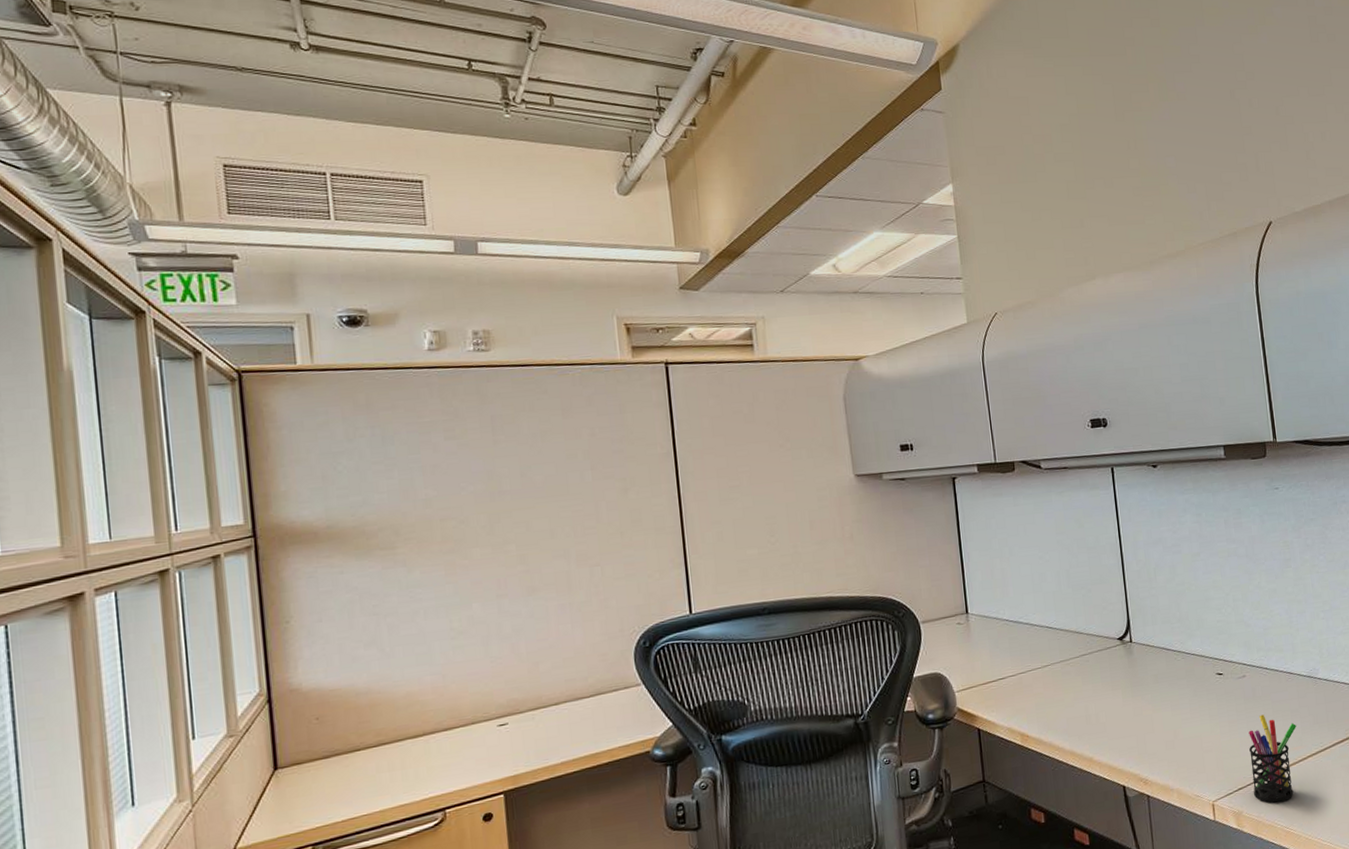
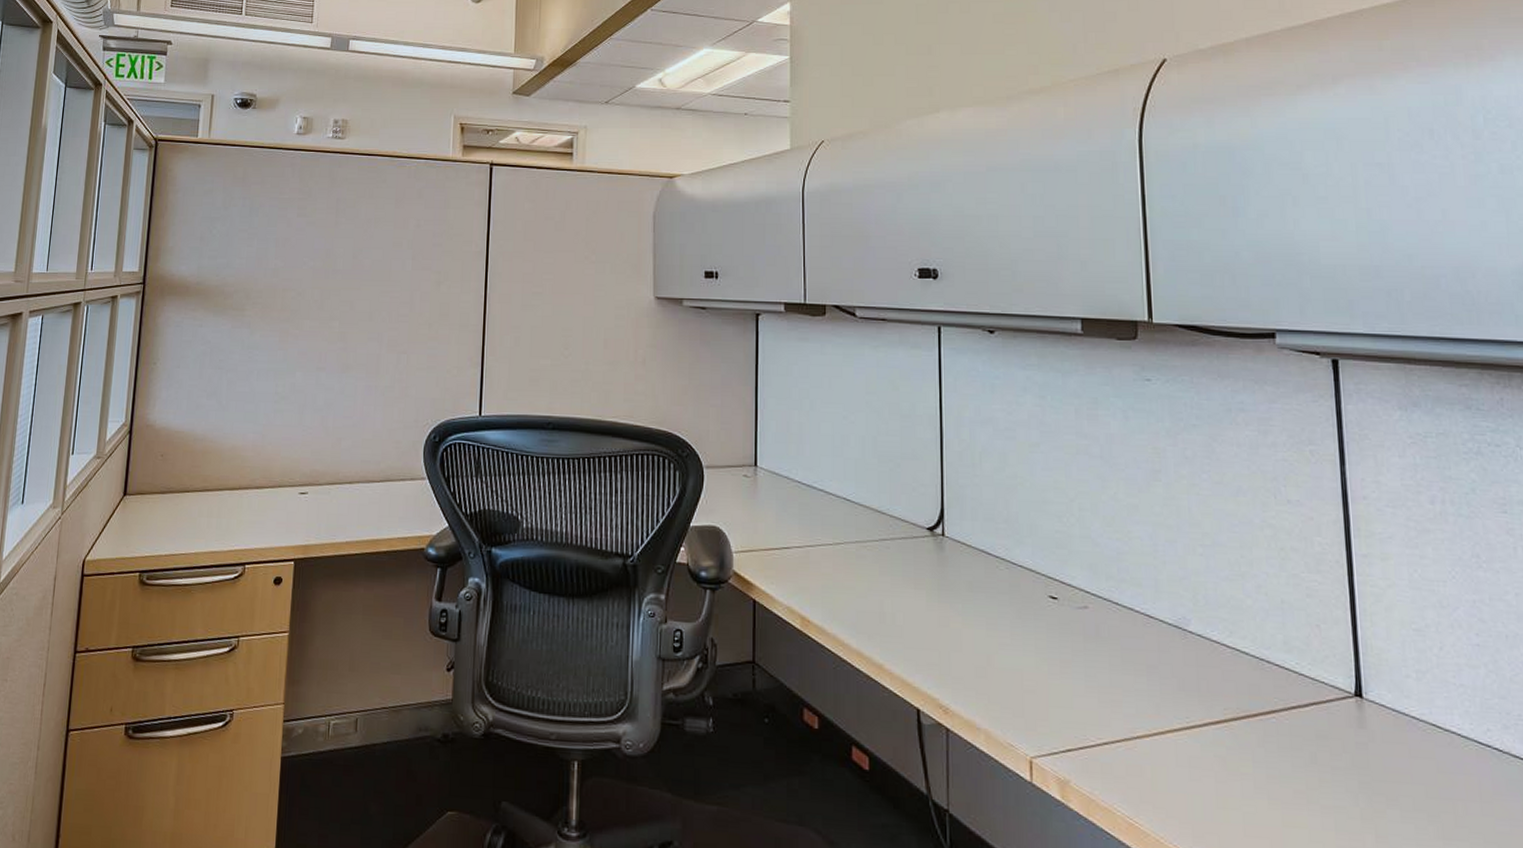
pen holder: present [1248,714,1296,803] -> none [1085,661,1153,782]

